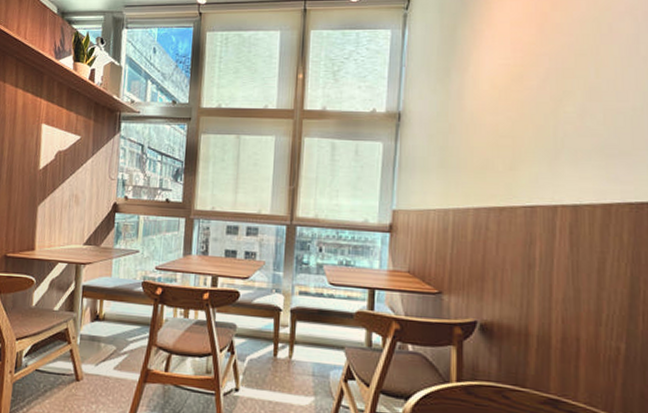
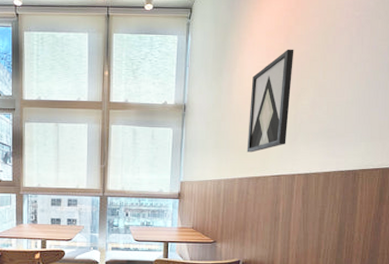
wall art: none [485,41,551,175] -> present [246,49,294,153]

